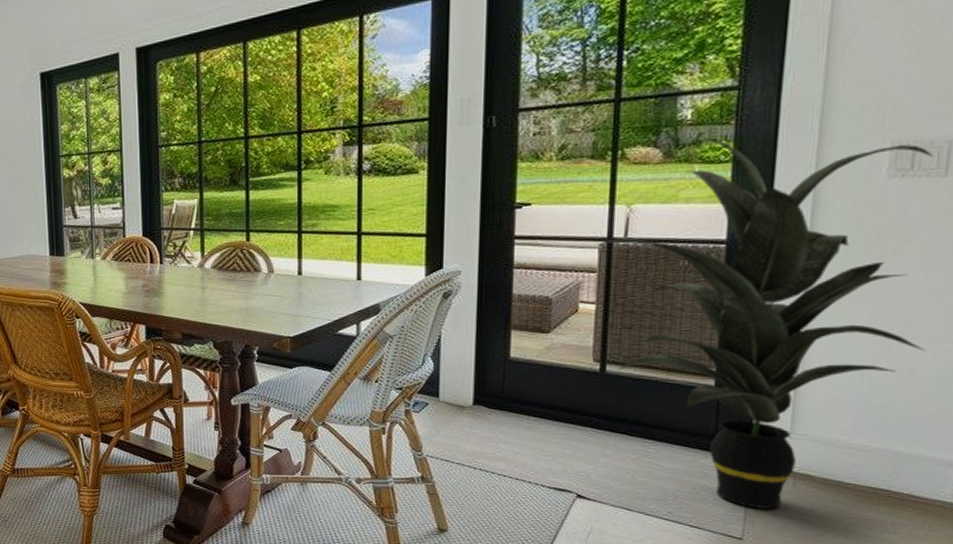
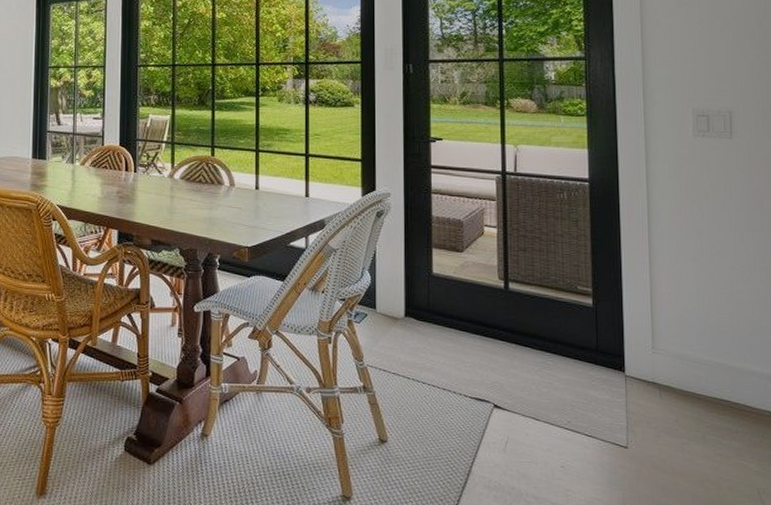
indoor plant: present [596,138,934,509] -> none [494,95,738,419]

